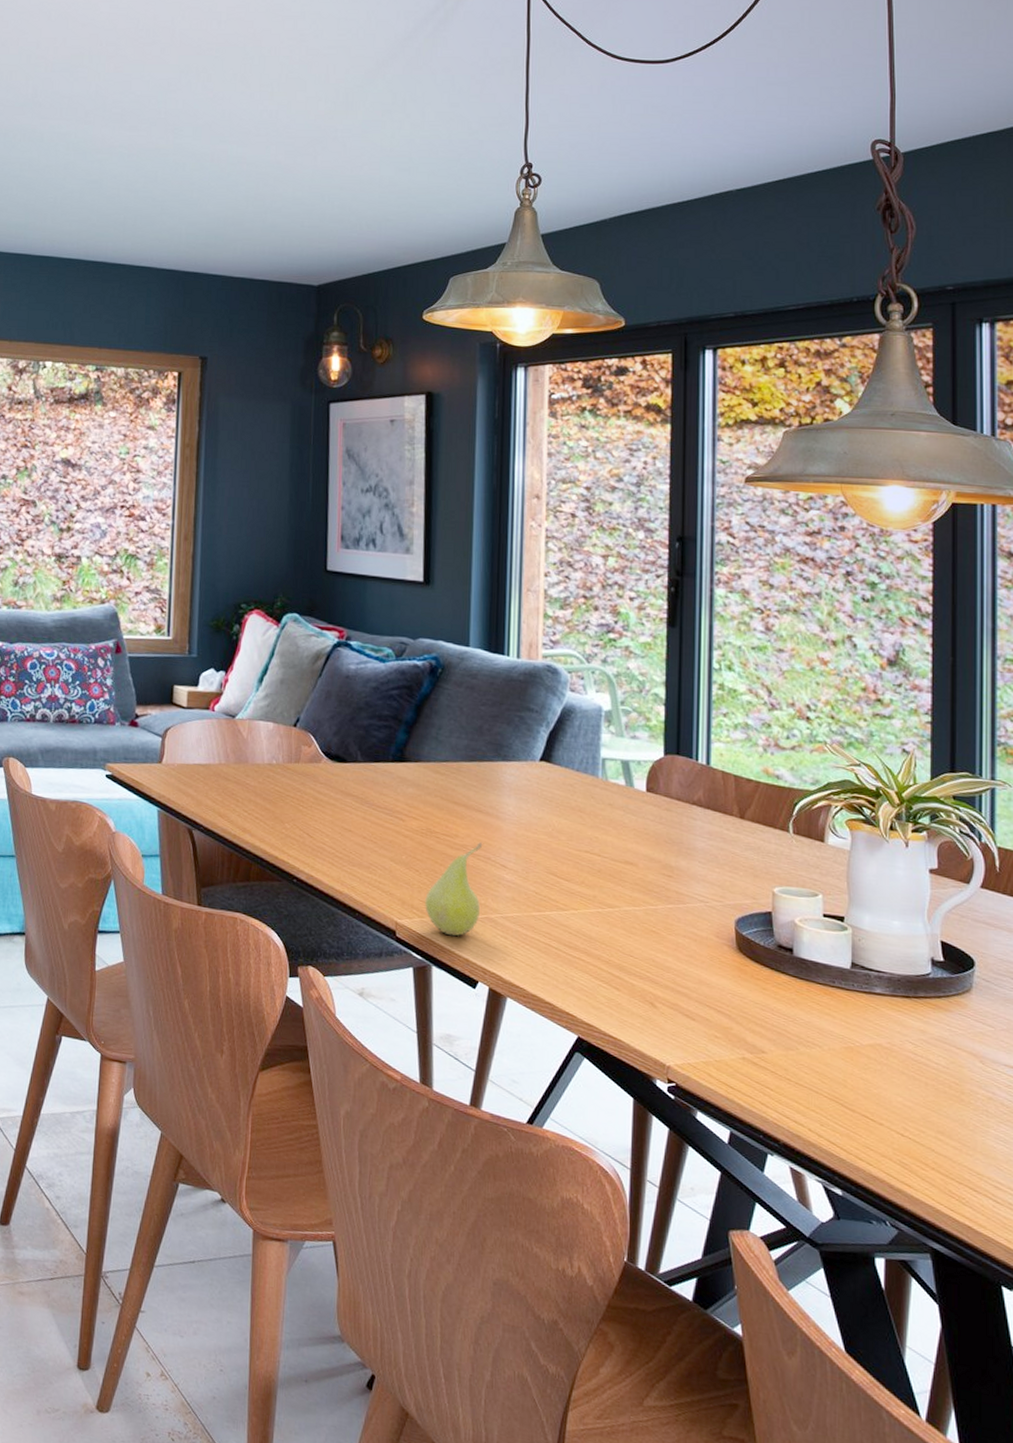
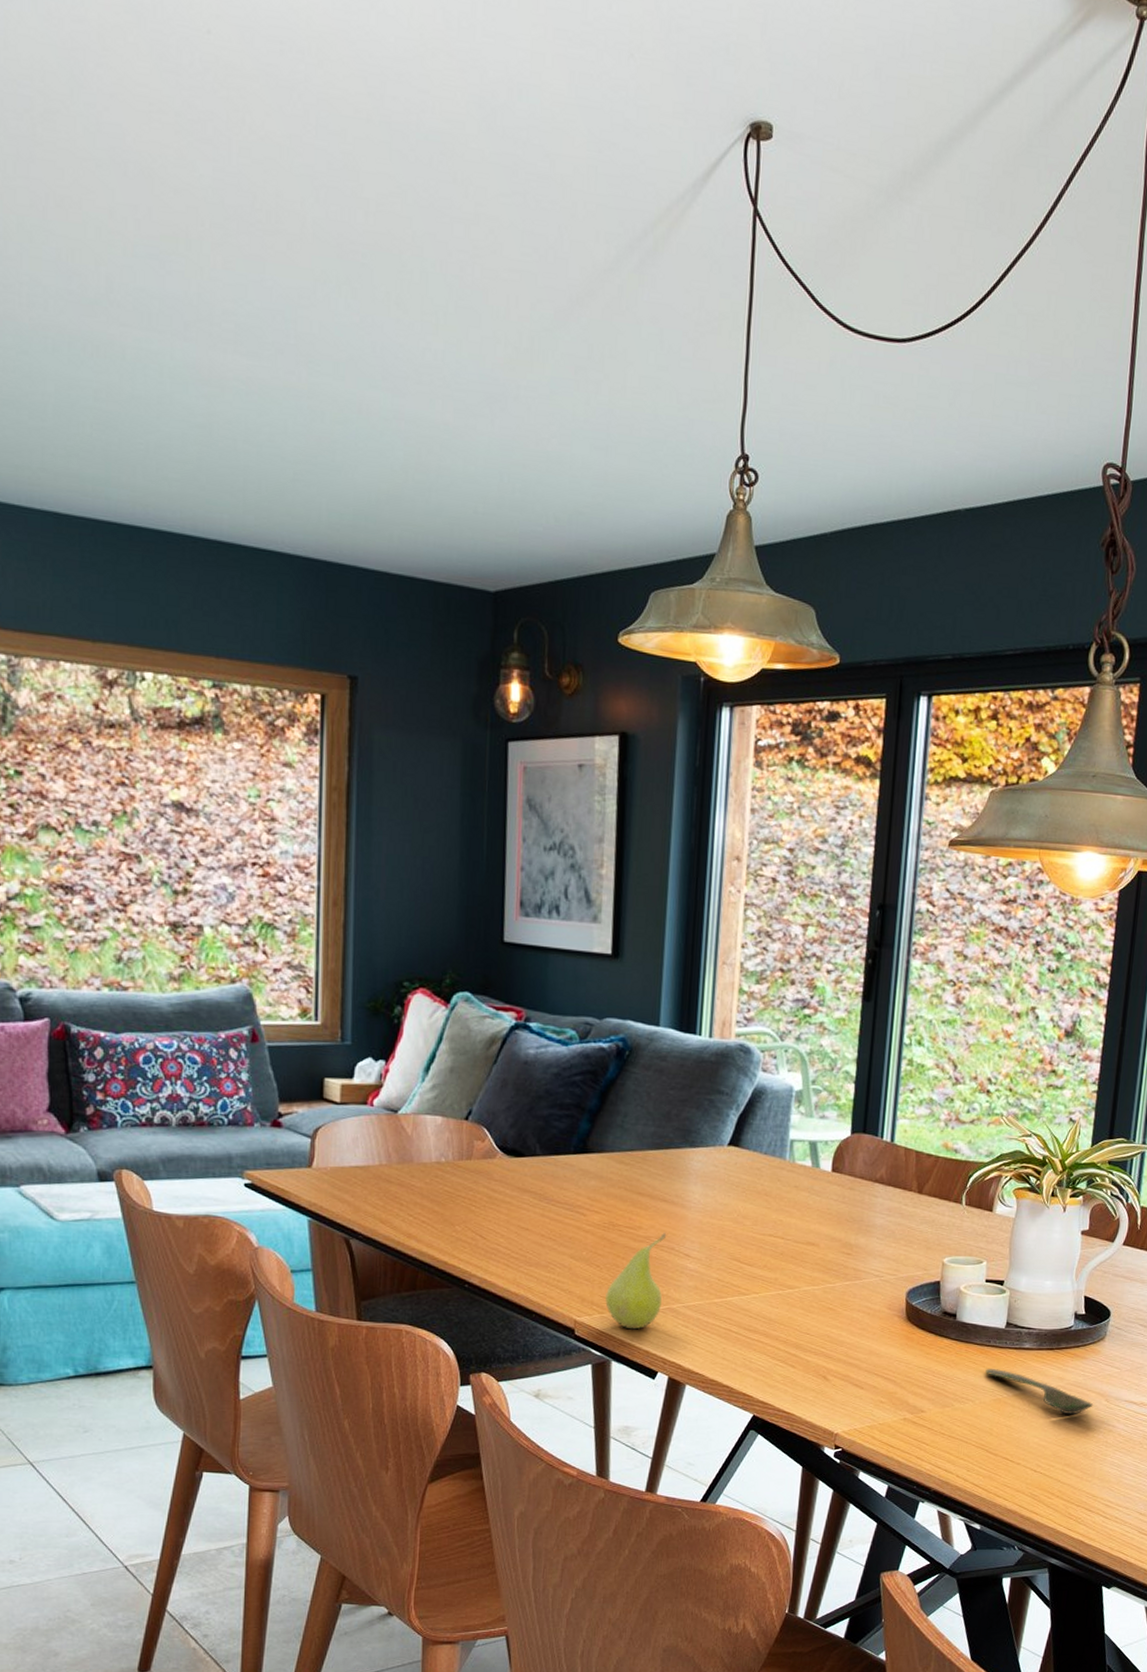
spoon: none [831,1012,966,1075] -> present [984,1369,1094,1415]

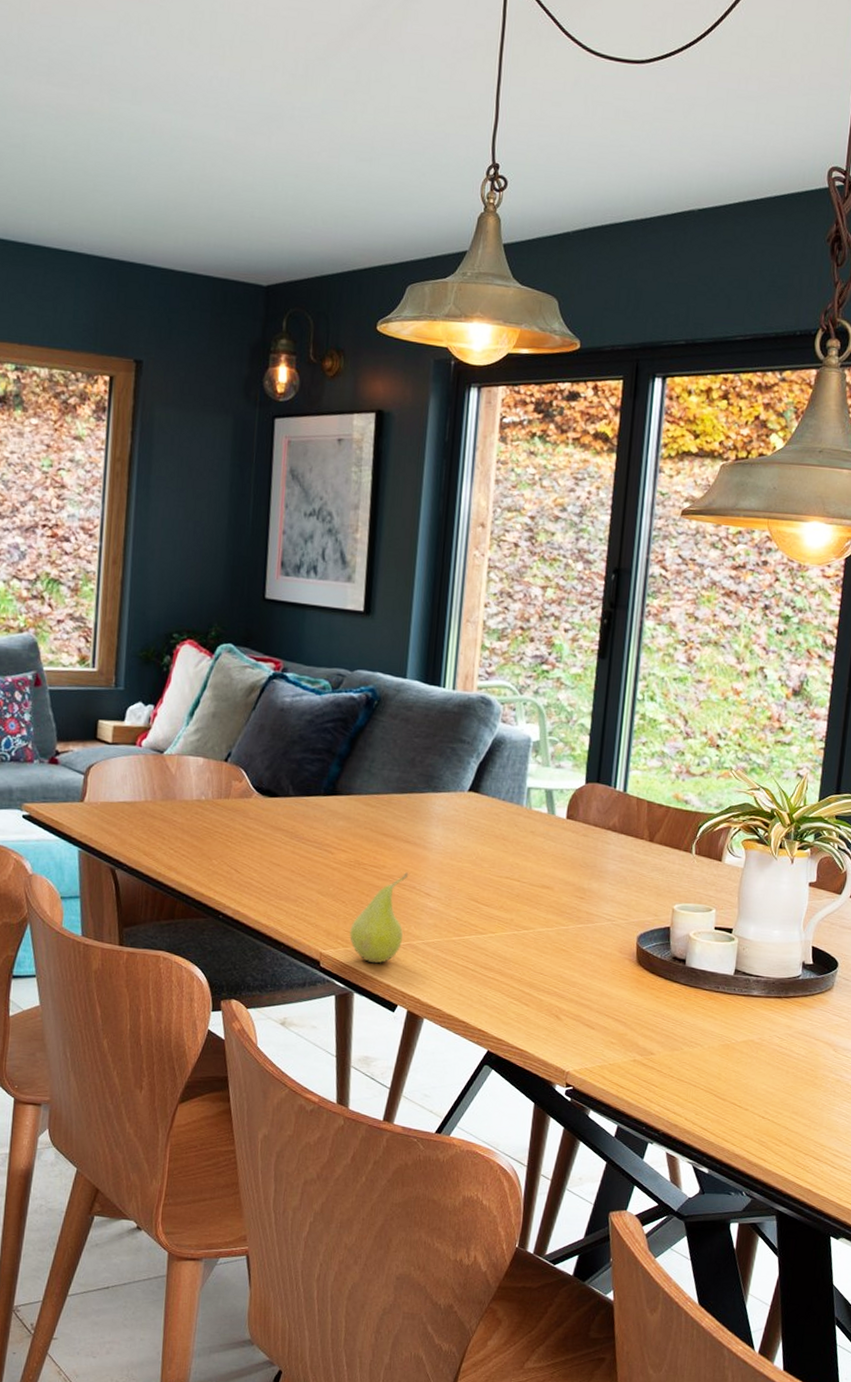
spoon: present [984,1369,1094,1415] -> none [713,1014,821,1064]

